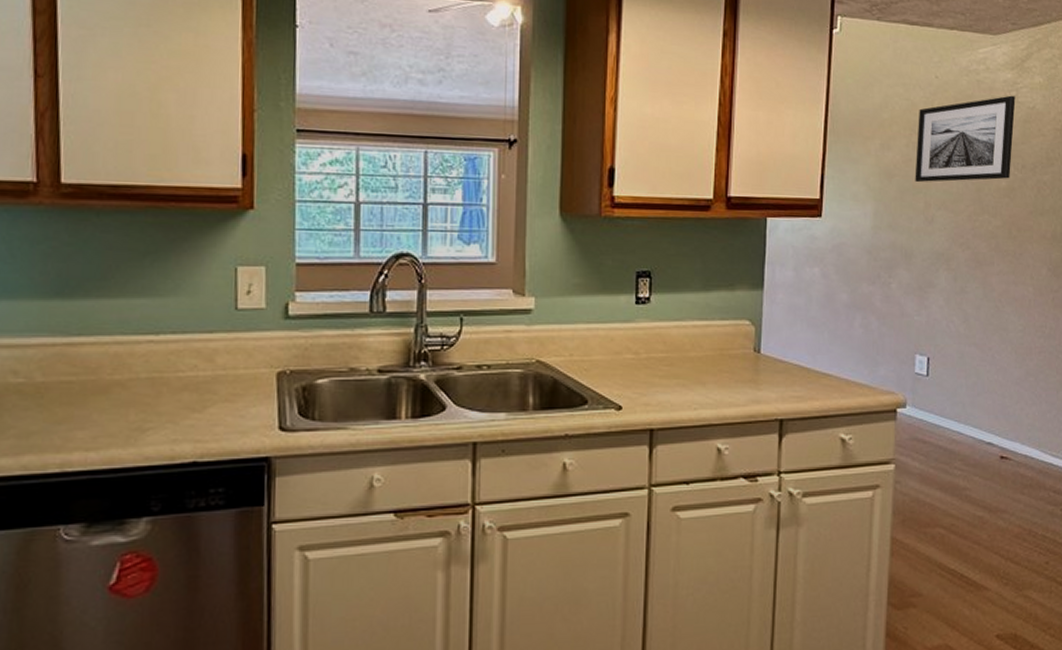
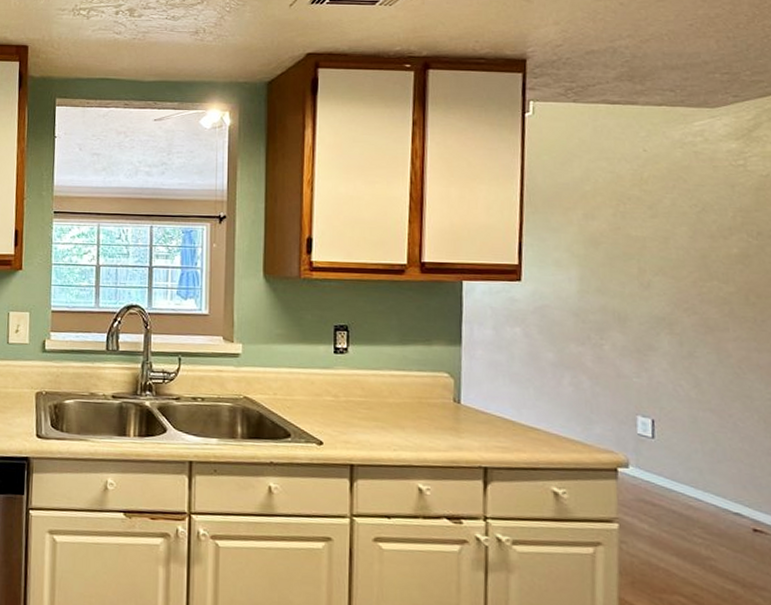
wall art: present [915,95,1016,183] -> none [625,164,744,250]

